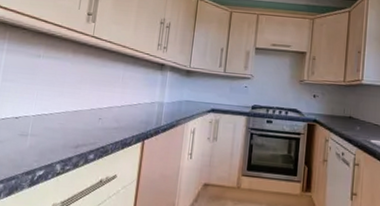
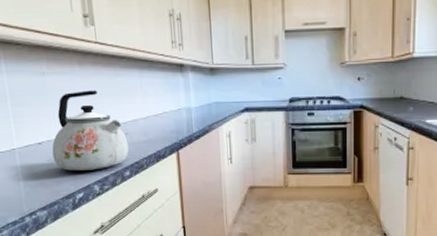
kettle: none [25,75,99,150] -> present [52,90,129,171]

